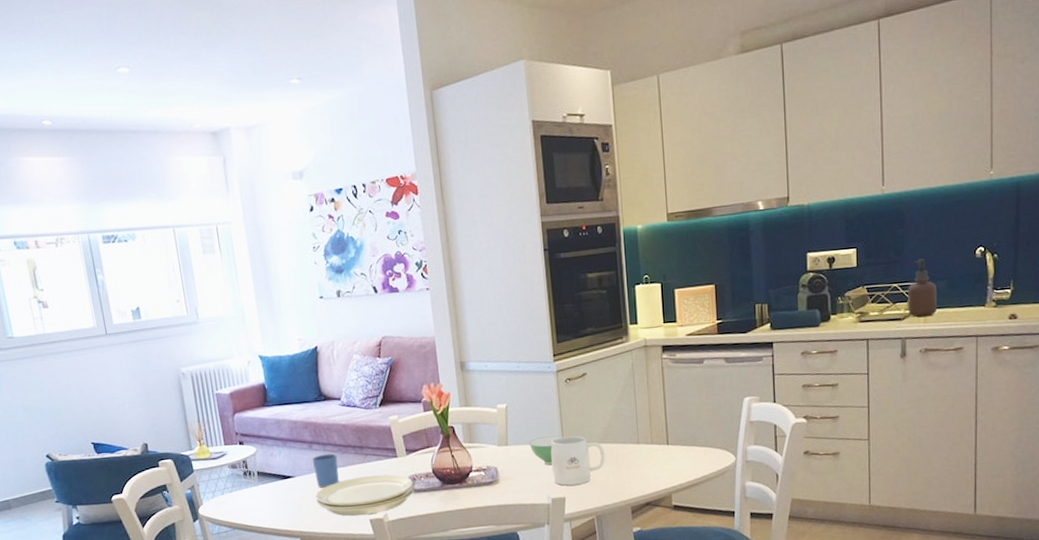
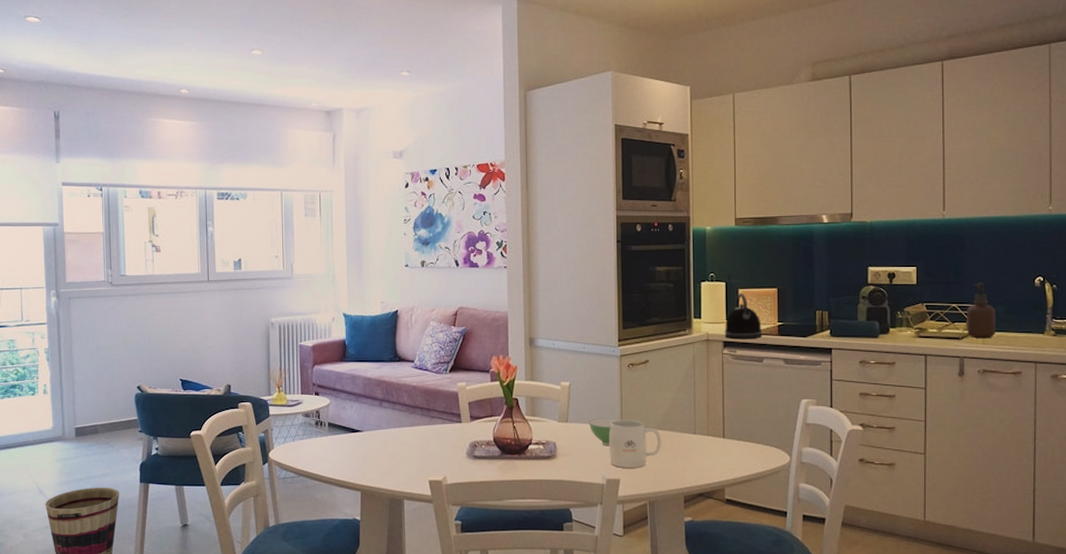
mug: present [312,453,339,488] -> none [381,413,405,445]
plate: present [315,474,415,516] -> none [380,438,475,475]
kettle: none [662,292,702,342] -> present [724,292,763,340]

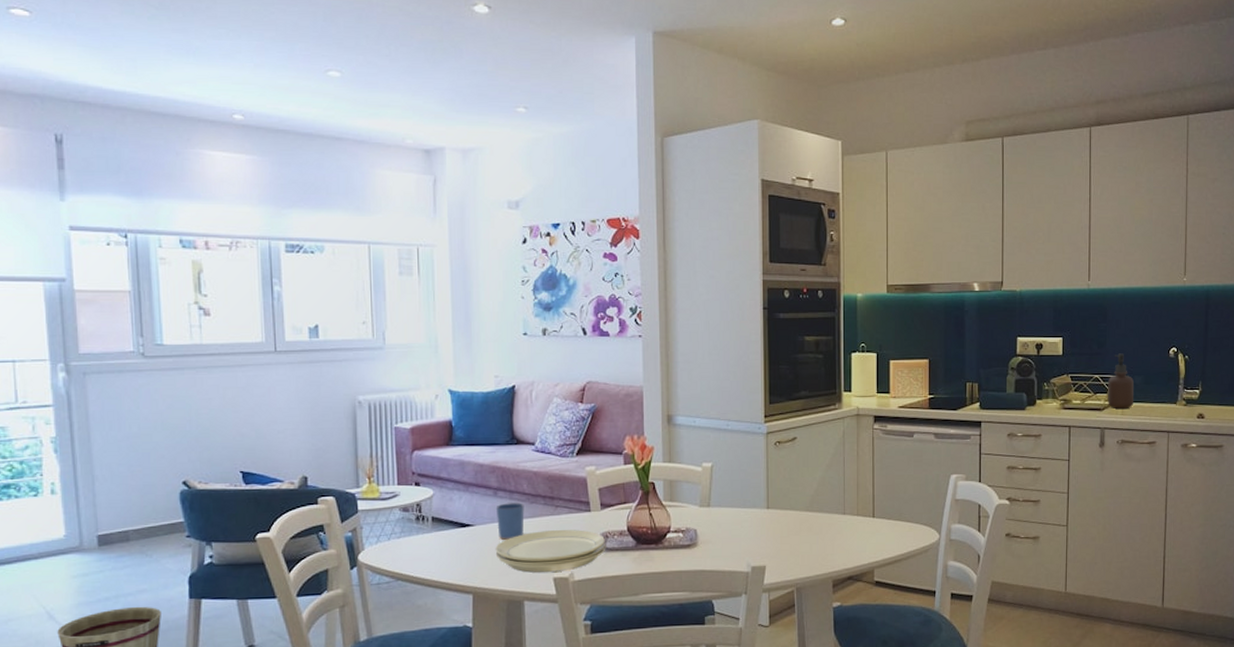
plate: none [380,438,475,475] -> present [495,530,606,573]
mug: none [381,413,405,445] -> present [496,503,525,540]
bowl: present [588,418,623,446] -> none [732,500,769,531]
mug: present [609,419,662,468] -> none [754,501,810,554]
kettle: present [724,292,763,340] -> none [875,364,914,414]

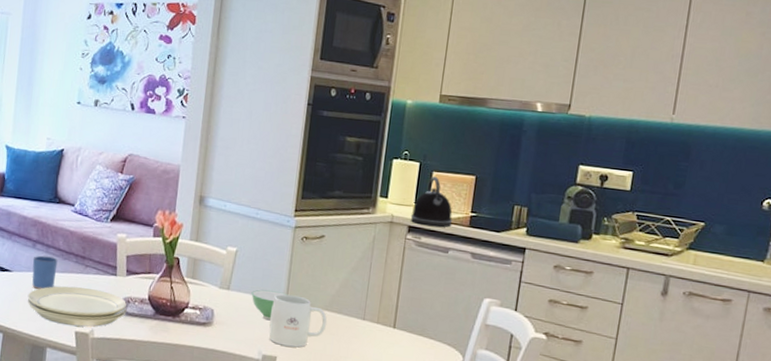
bowl: none [732,500,769,531] -> present [251,289,288,321]
mug: none [754,501,810,554] -> present [269,294,328,348]
kettle: none [875,364,914,414] -> present [410,176,453,227]
soap dispenser: present [1108,353,1134,408] -> none [678,197,714,259]

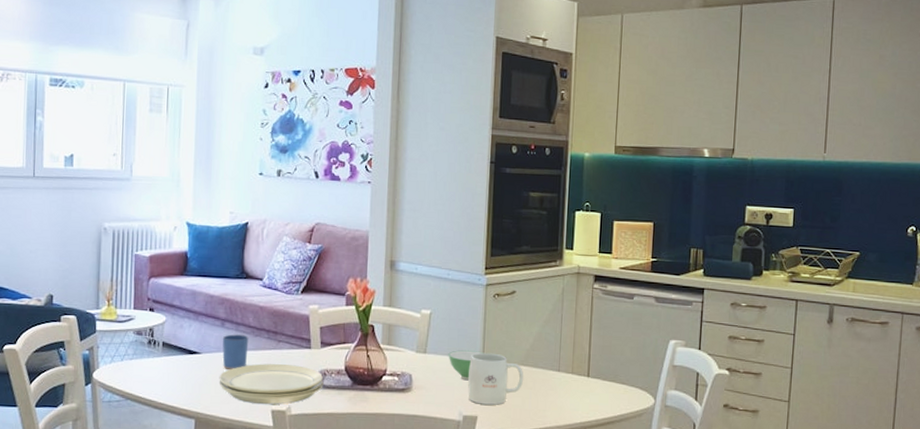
kettle: present [410,176,453,227] -> none [596,225,635,275]

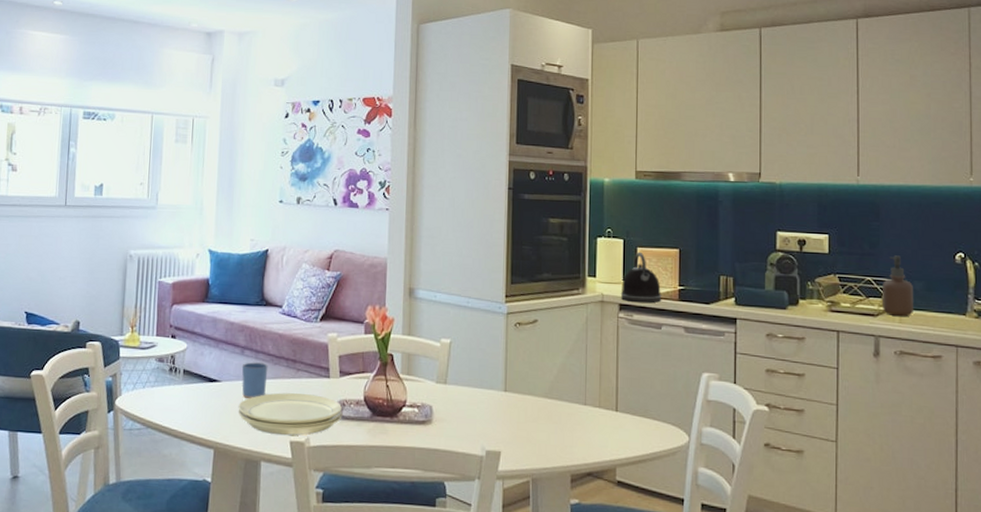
bowl: present [448,350,484,381] -> none [469,381,507,414]
mug: present [468,352,524,405] -> none [490,384,549,440]
kettle: none [596,225,635,275] -> present [620,251,662,303]
soap dispenser: none [839,229,868,286] -> present [883,255,914,316]

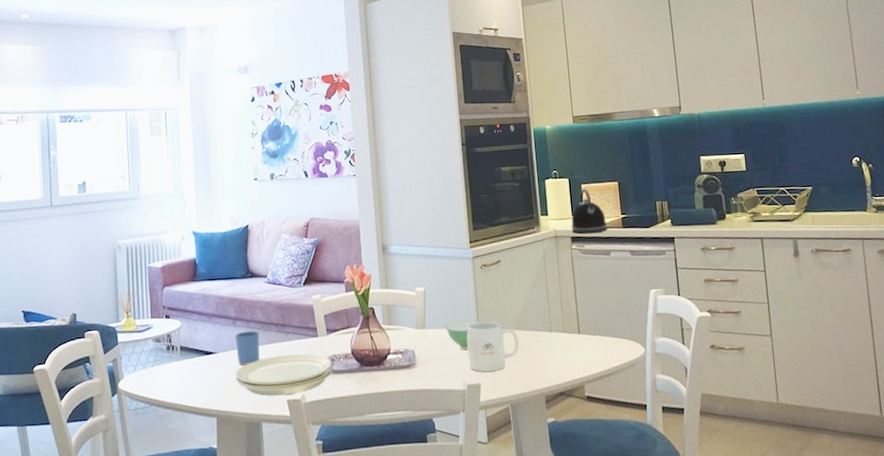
bowl: none [469,381,507,414] -> present [446,321,479,351]
mug: none [490,384,549,440] -> present [466,321,520,372]
soap dispenser: present [883,255,914,316] -> none [794,165,823,219]

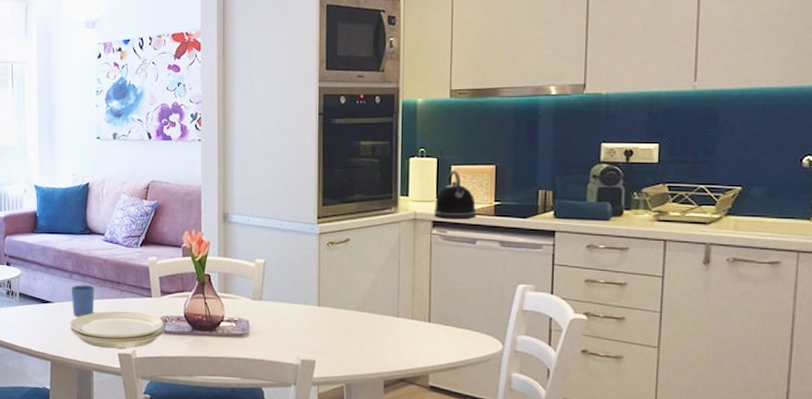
bowl: present [446,321,479,351] -> none [283,297,320,326]
mug: present [466,321,520,372] -> none [305,299,362,350]

